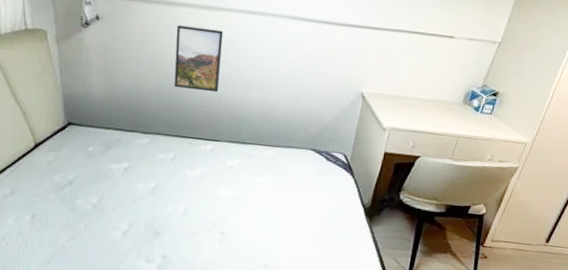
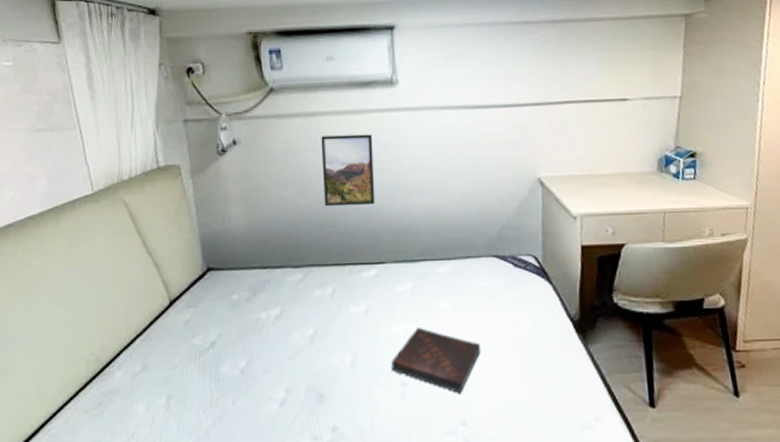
book: none [214,194,289,246] -> present [391,328,482,393]

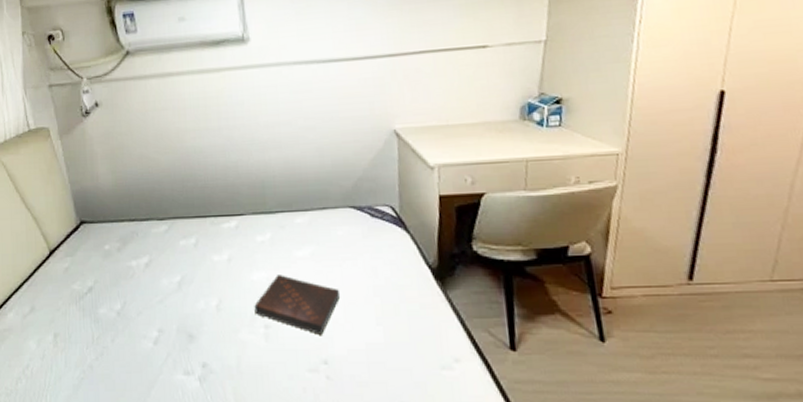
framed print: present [321,134,375,207] -> none [177,92,232,163]

